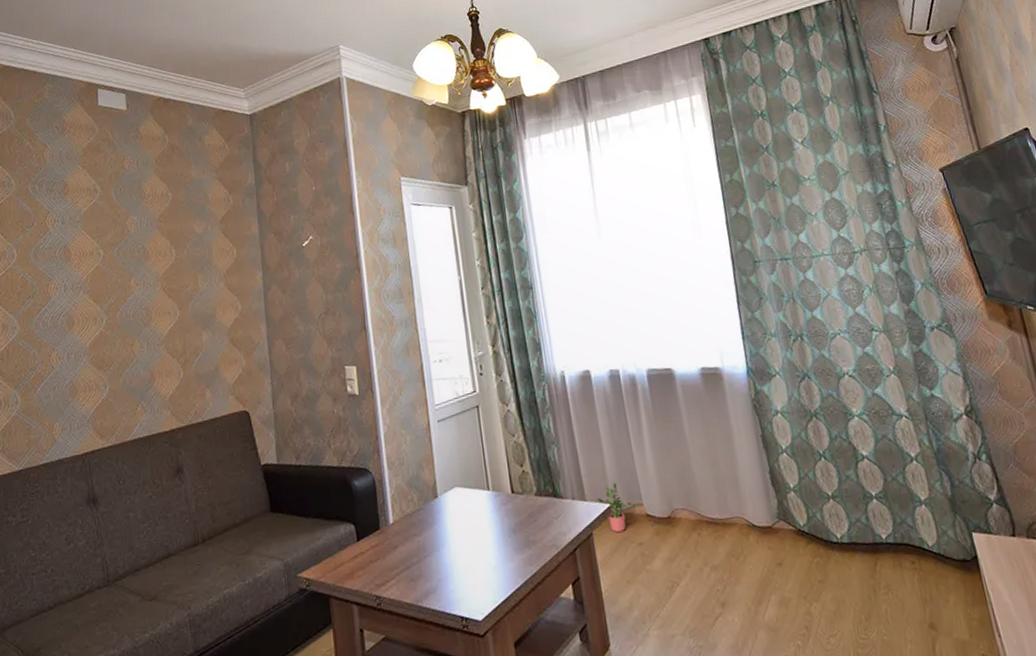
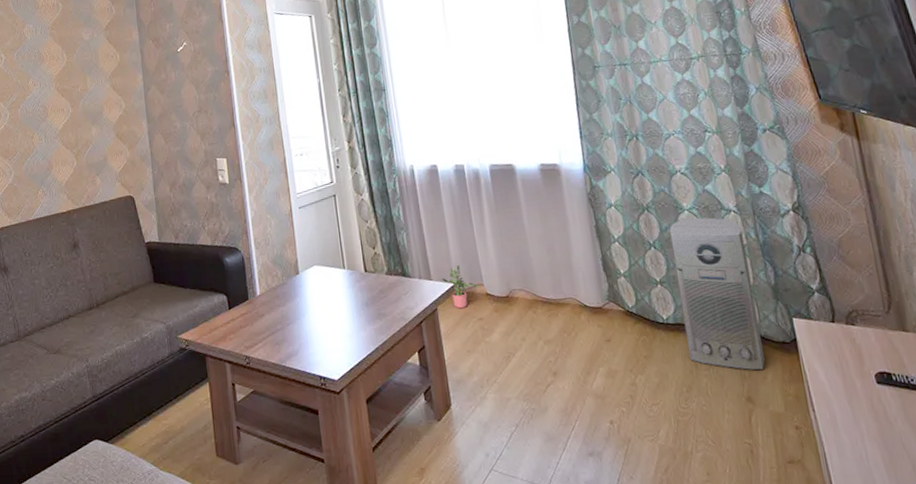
air purifier: none [839,423,946,593] -> present [669,217,765,370]

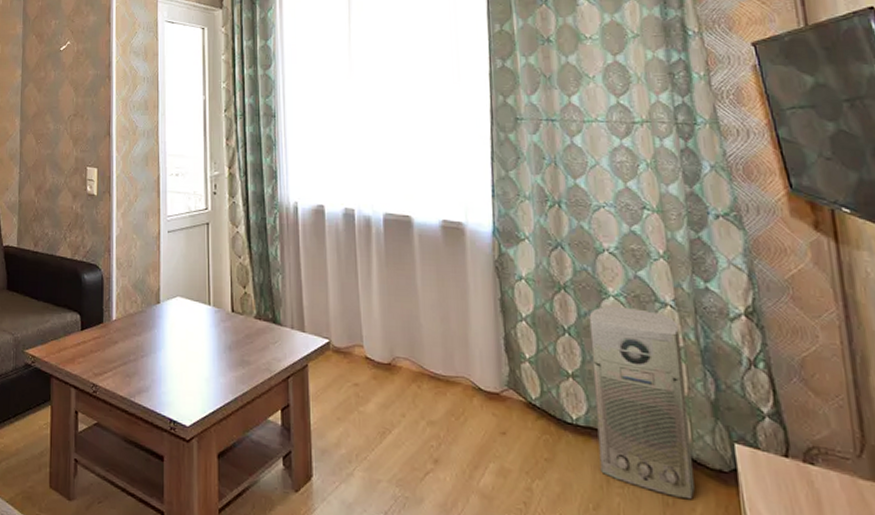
potted plant: present [442,265,479,309] -> none [317,320,358,370]

